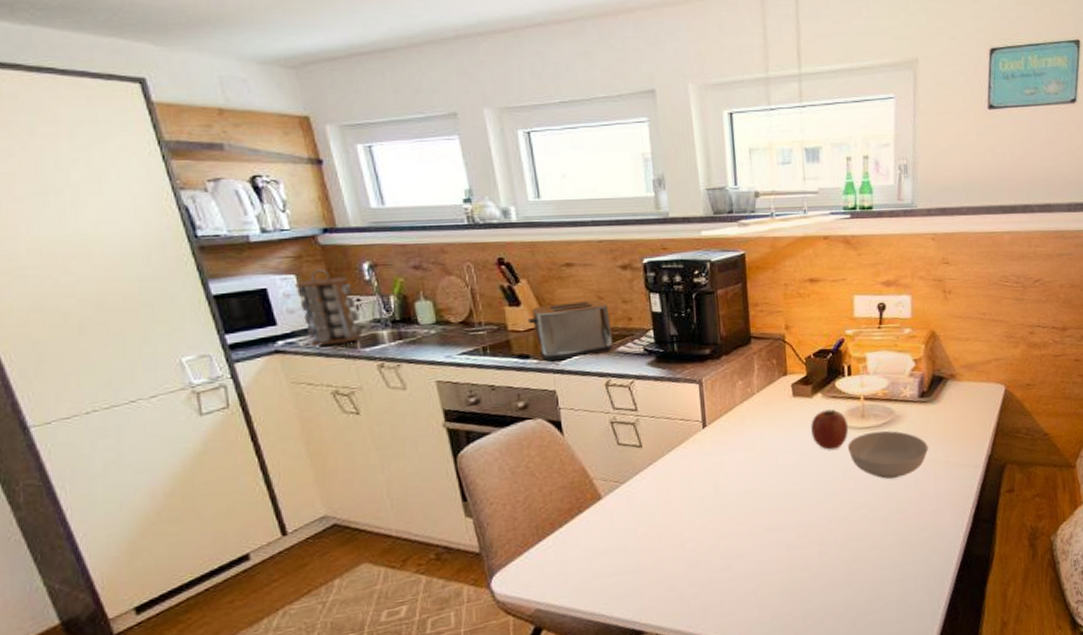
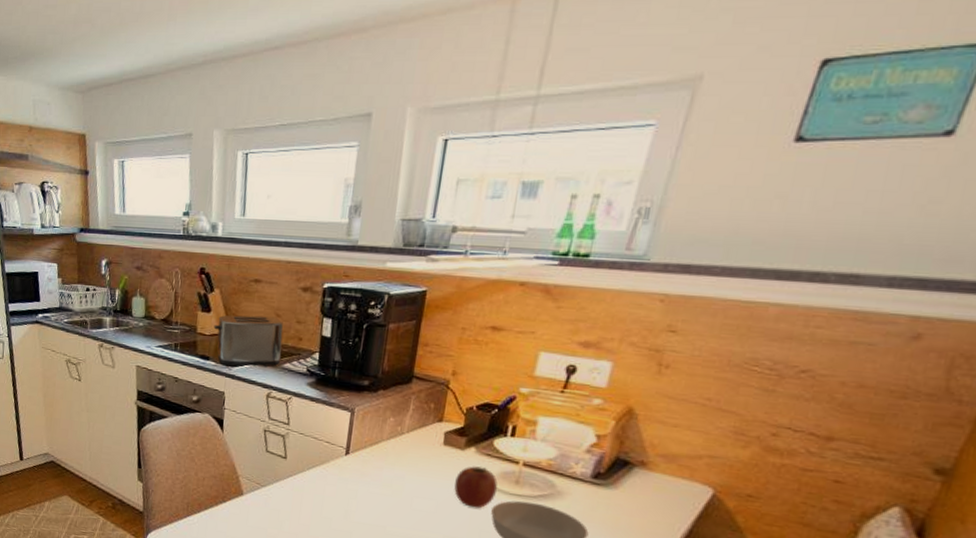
spice rack: present [295,269,362,347] -> none [55,261,93,324]

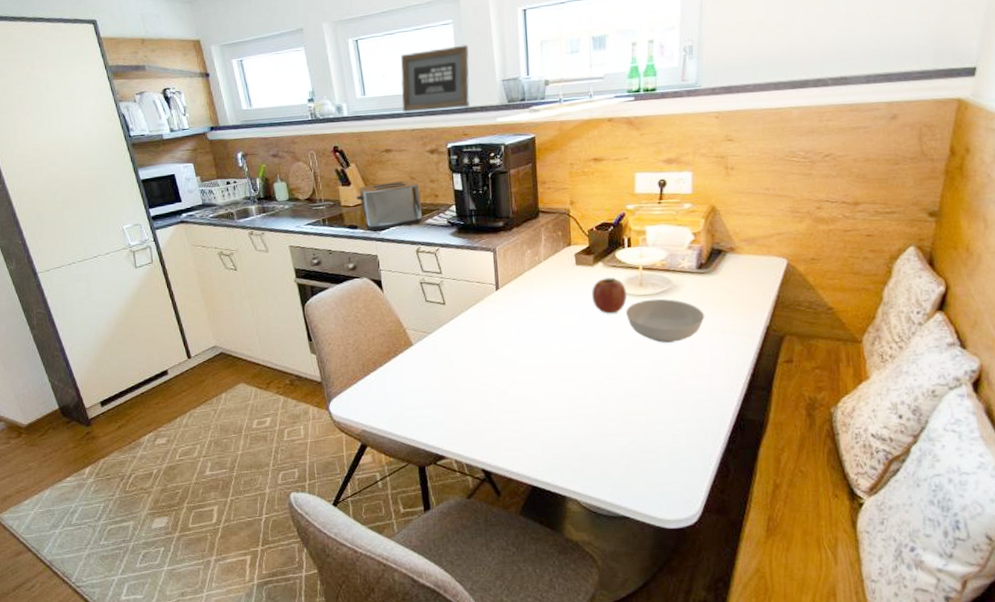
picture frame: none [282,173,370,245] -> present [400,45,470,113]

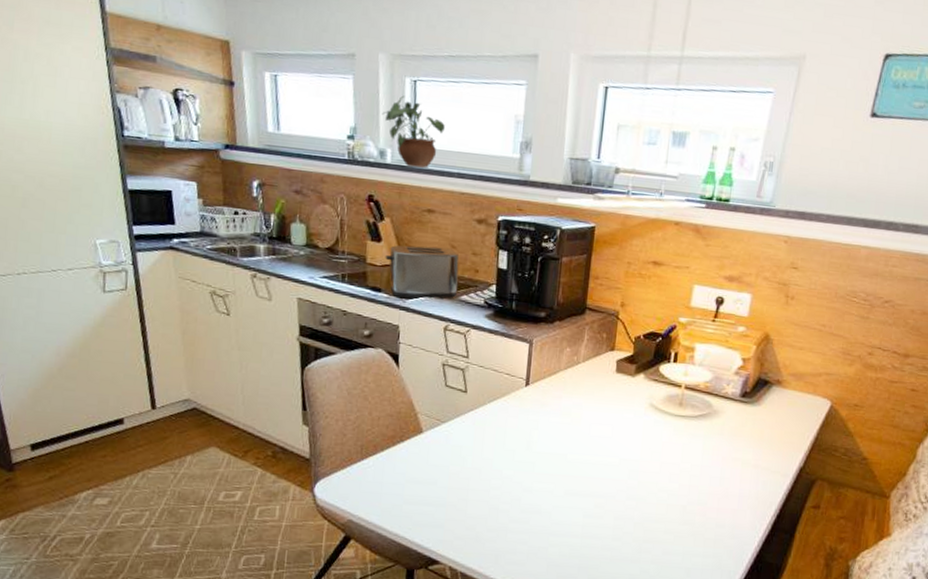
potted plant: none [333,55,388,116] -> present [382,95,445,168]
picture frame: present [400,45,470,113] -> none [454,107,539,180]
fruit: present [592,277,627,314] -> none [627,391,665,431]
bowl: present [626,298,705,343] -> none [660,421,741,471]

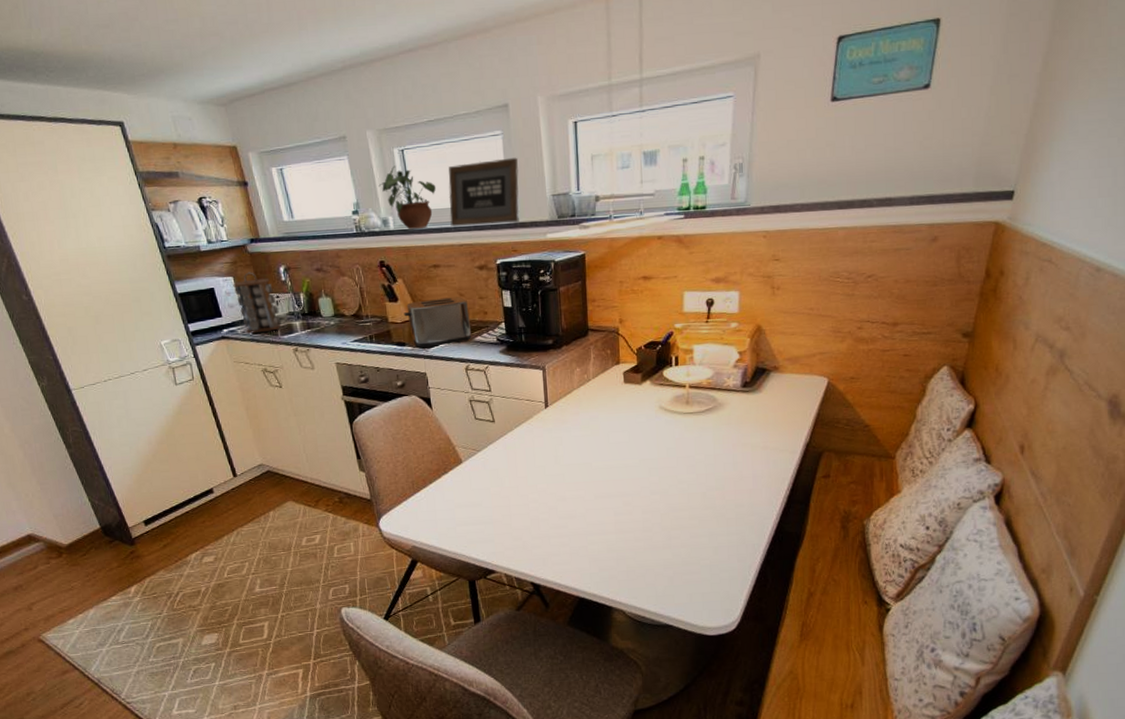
spice rack: none [195,180,243,251] -> present [233,272,281,334]
picture frame: none [454,107,539,180] -> present [448,157,520,227]

